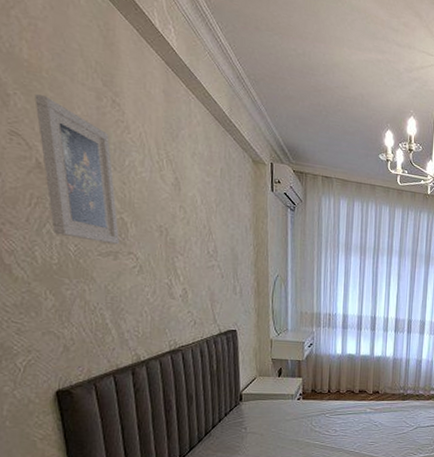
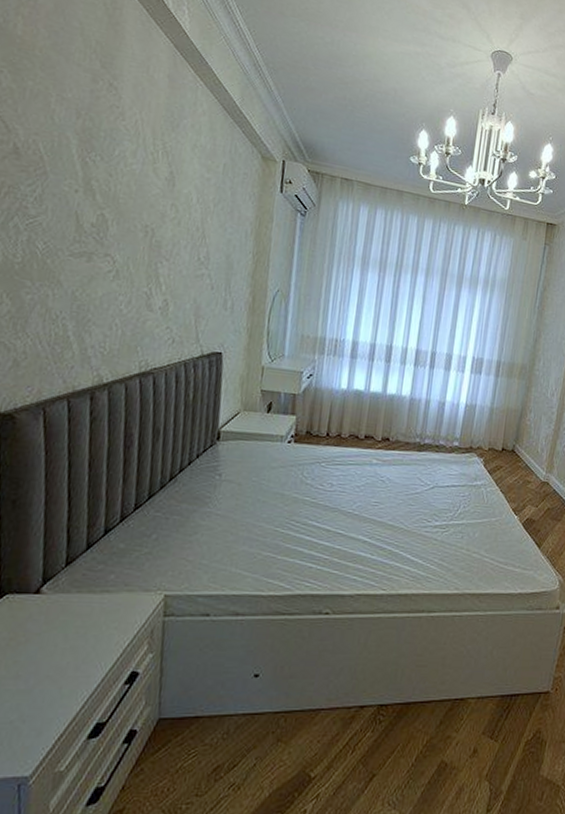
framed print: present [34,94,119,245] -> none [21,73,101,245]

